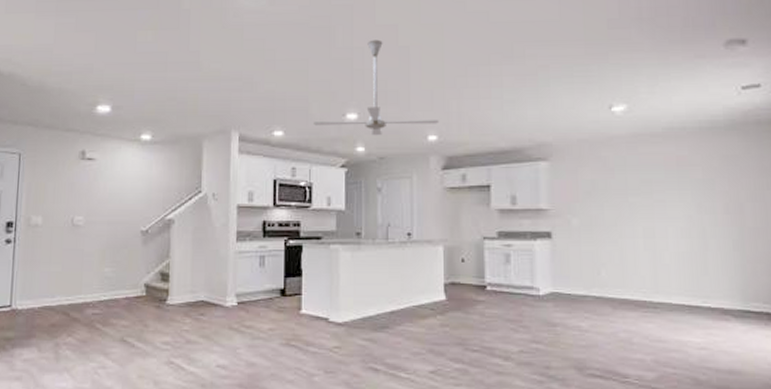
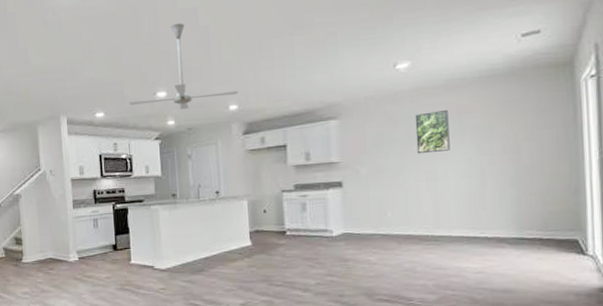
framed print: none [631,161,669,207] -> present [415,110,450,154]

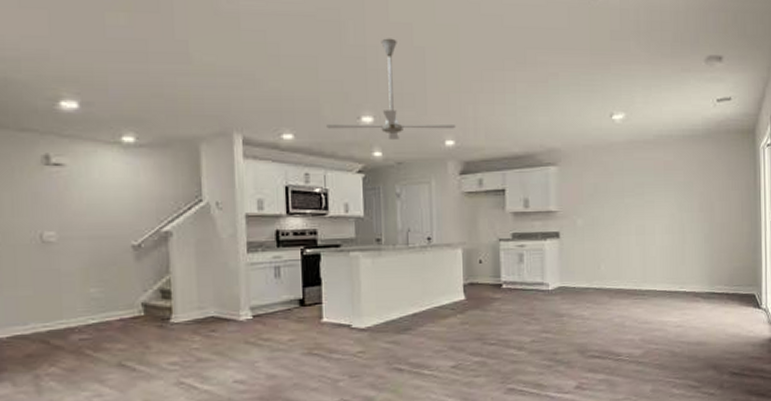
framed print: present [415,110,450,154] -> none [627,166,657,208]

